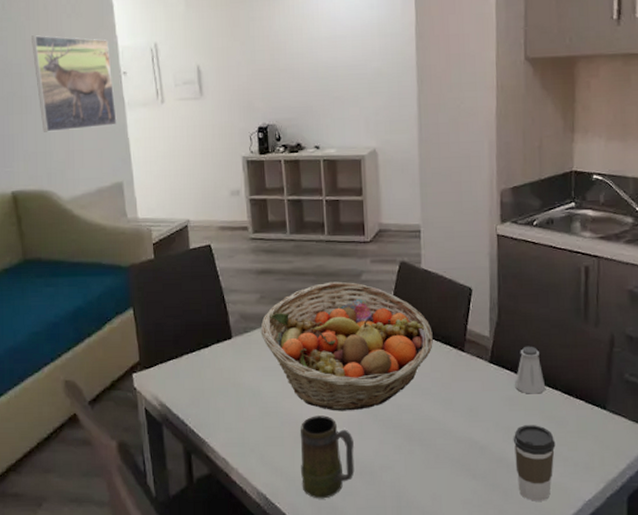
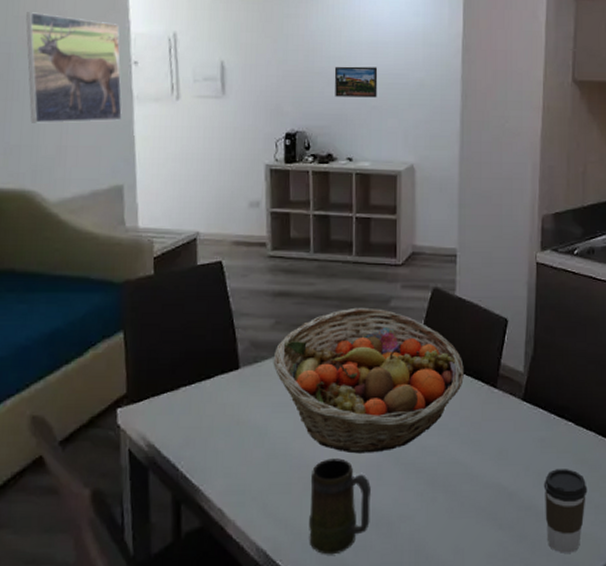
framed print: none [298,60,339,91] -> present [334,66,378,98]
saltshaker: present [515,346,545,394] -> none [548,383,579,435]

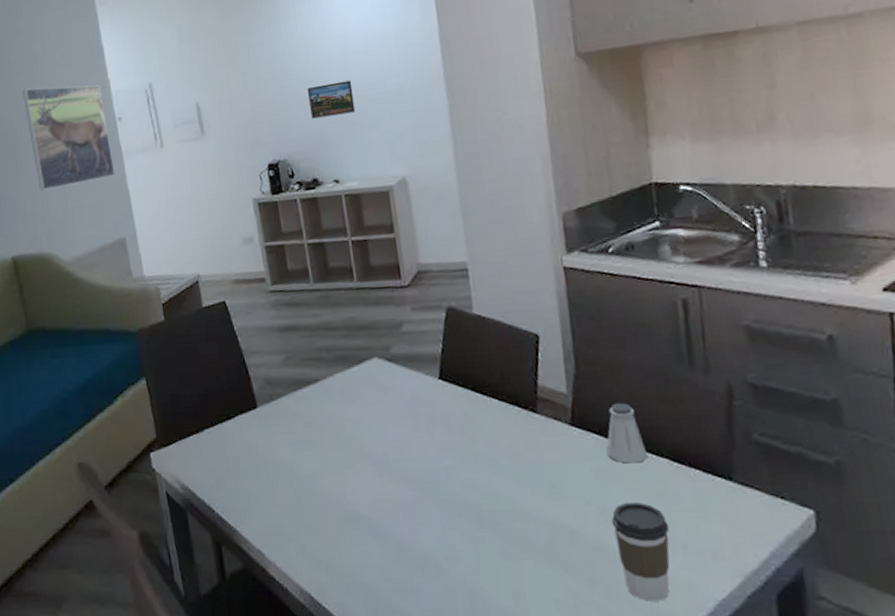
fruit basket: present [273,307,464,454] -> none [289,335,497,491]
mug: present [309,458,371,555] -> none [344,496,415,599]
saltshaker: none [548,383,579,435] -> present [606,402,647,464]

